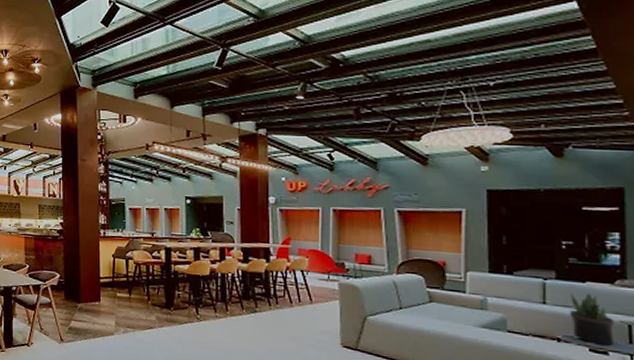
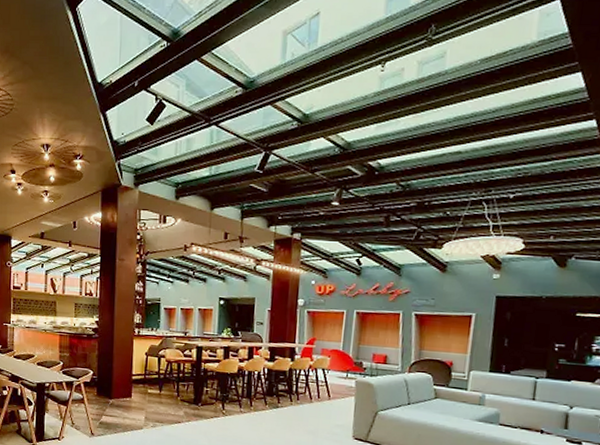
planter: present [569,293,614,346] -> none [553,390,591,437]

